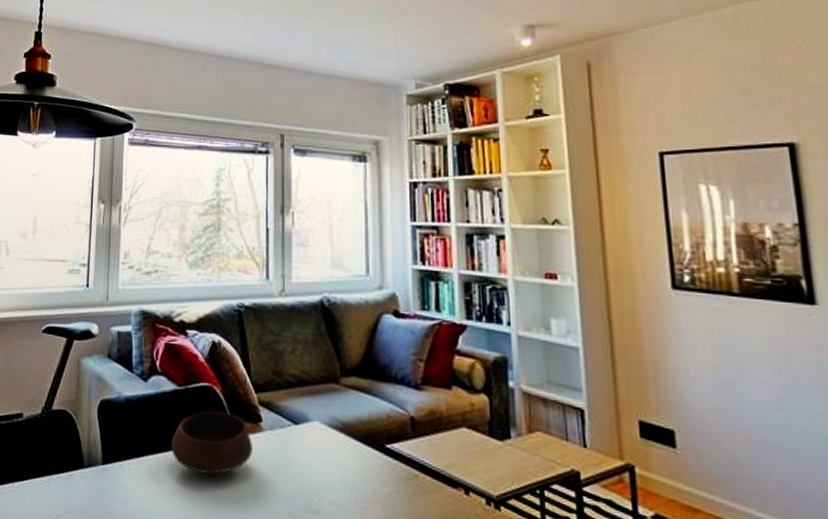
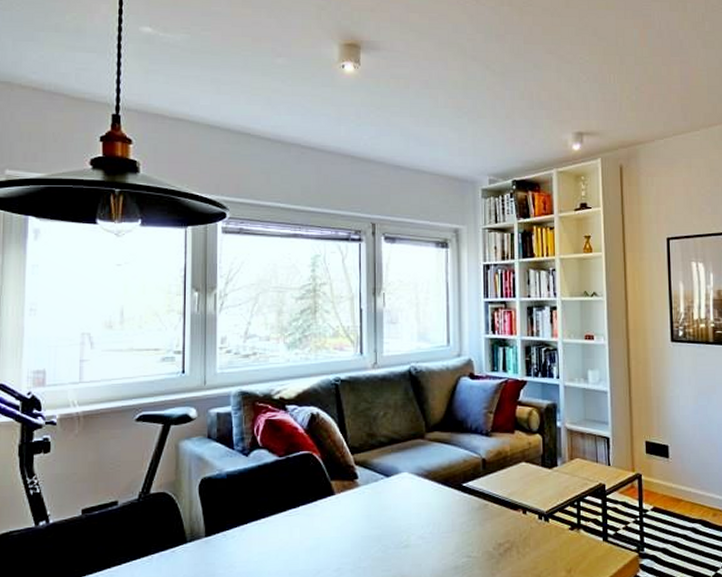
bowl: present [171,411,252,475] -> none [273,474,349,530]

